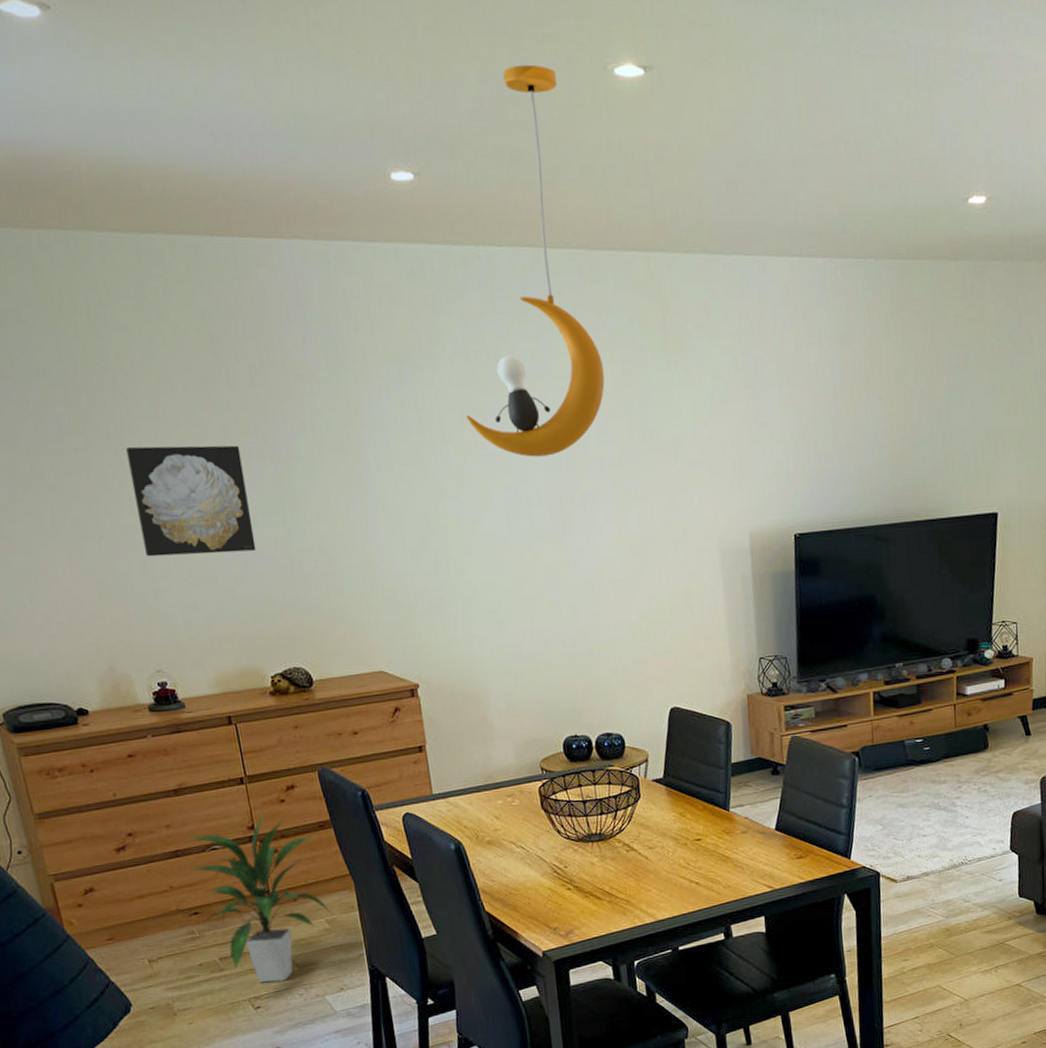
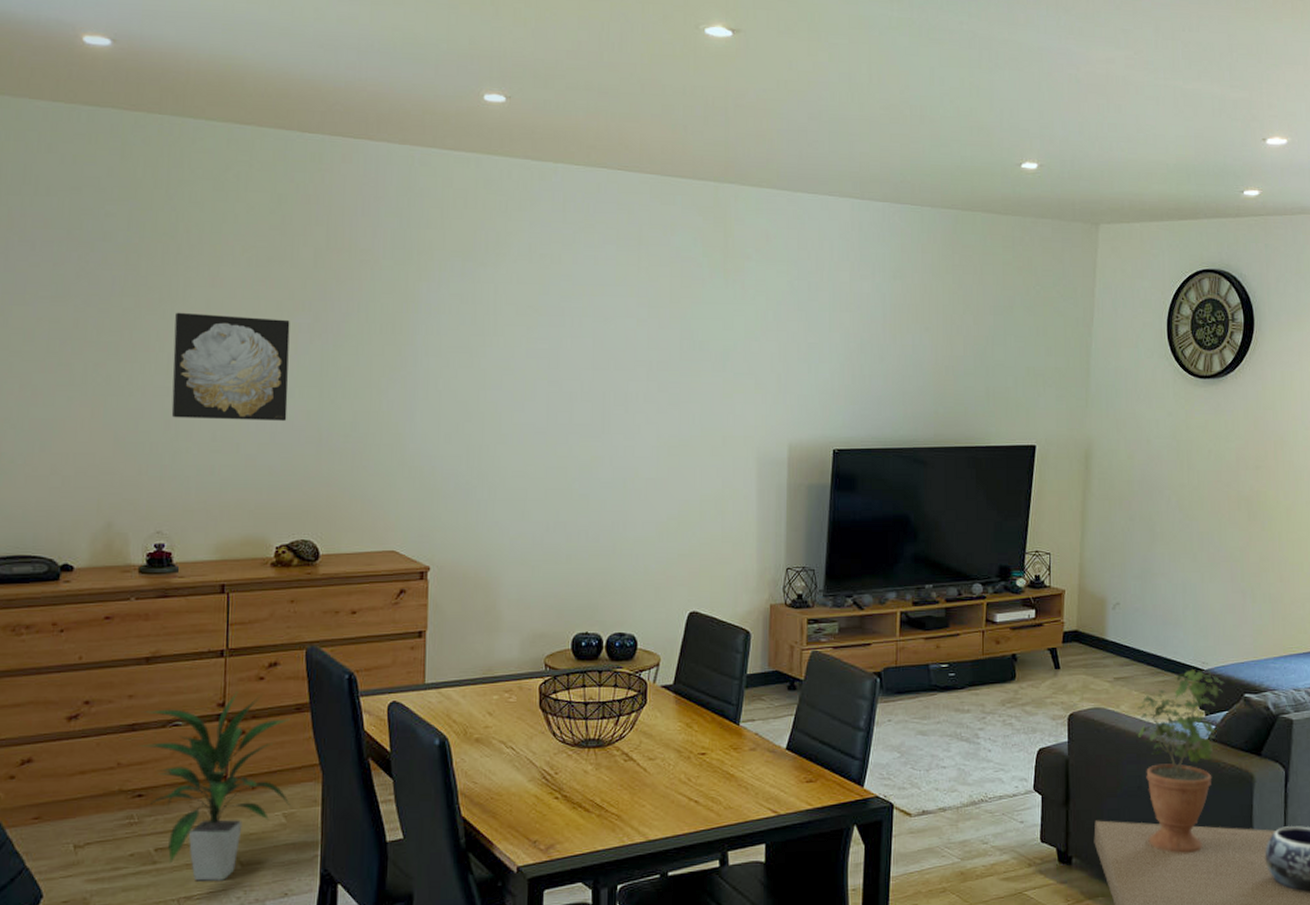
pendant lamp: present [466,64,605,457] -> none [521,17,662,356]

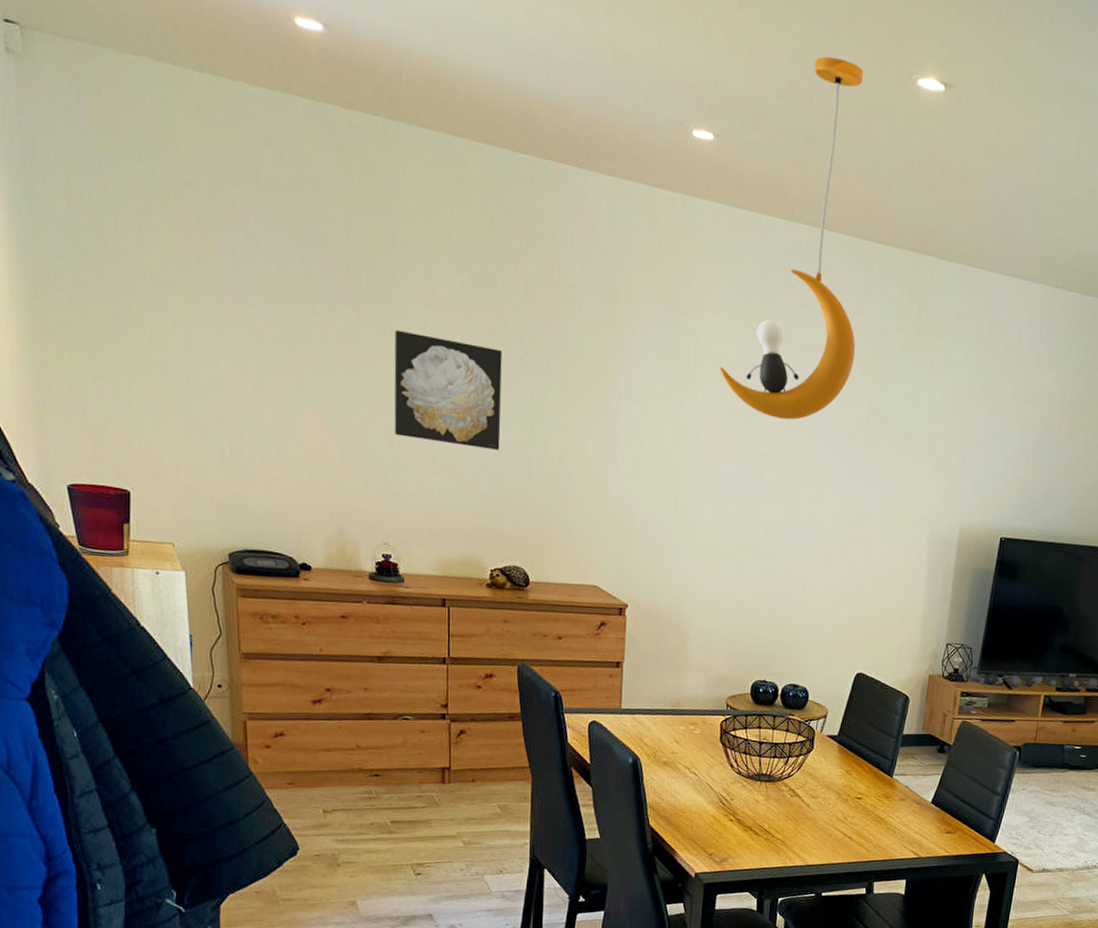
indoor plant: present [139,692,292,882] -> none [374,696,506,855]
pendant lamp: none [521,17,662,356] -> present [720,56,863,420]

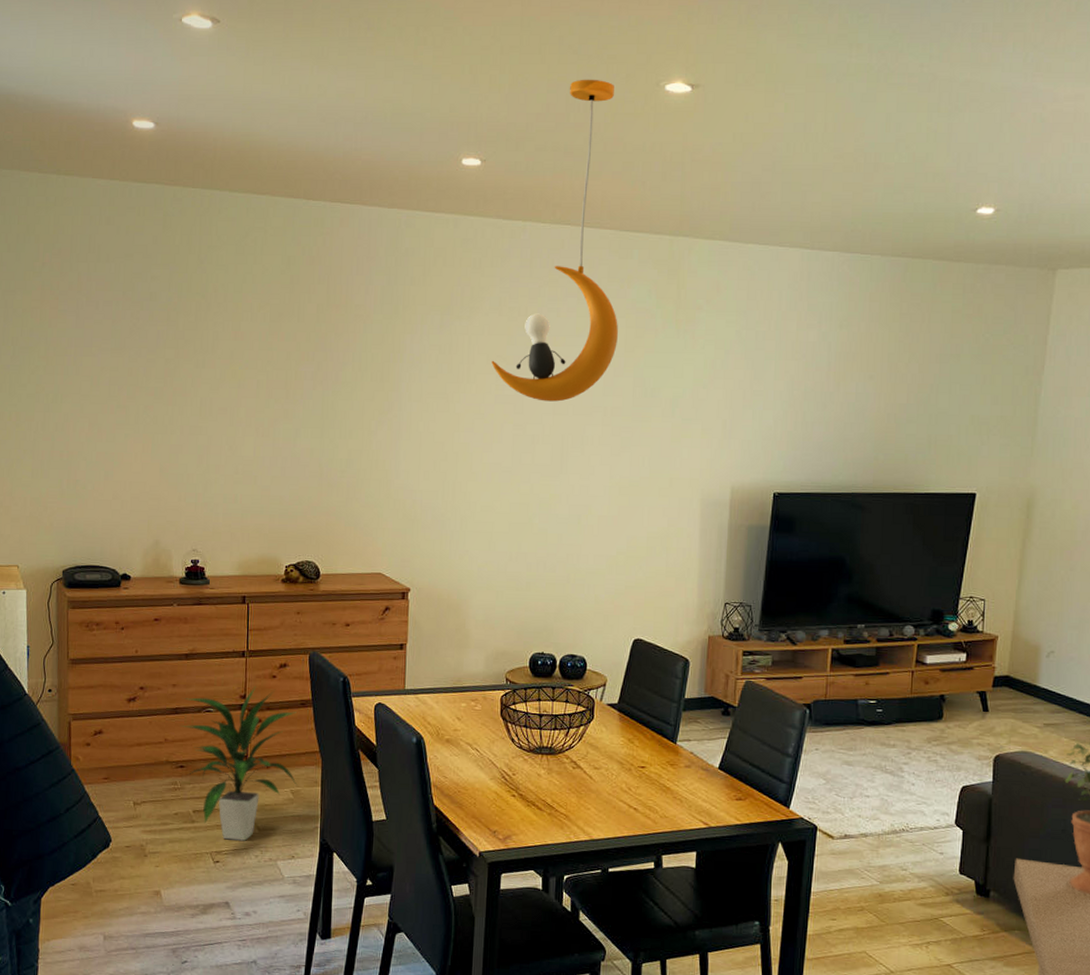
indoor plant: none [374,696,506,855] -> present [180,687,298,842]
wall art: present [394,329,503,450] -> none [203,362,297,457]

